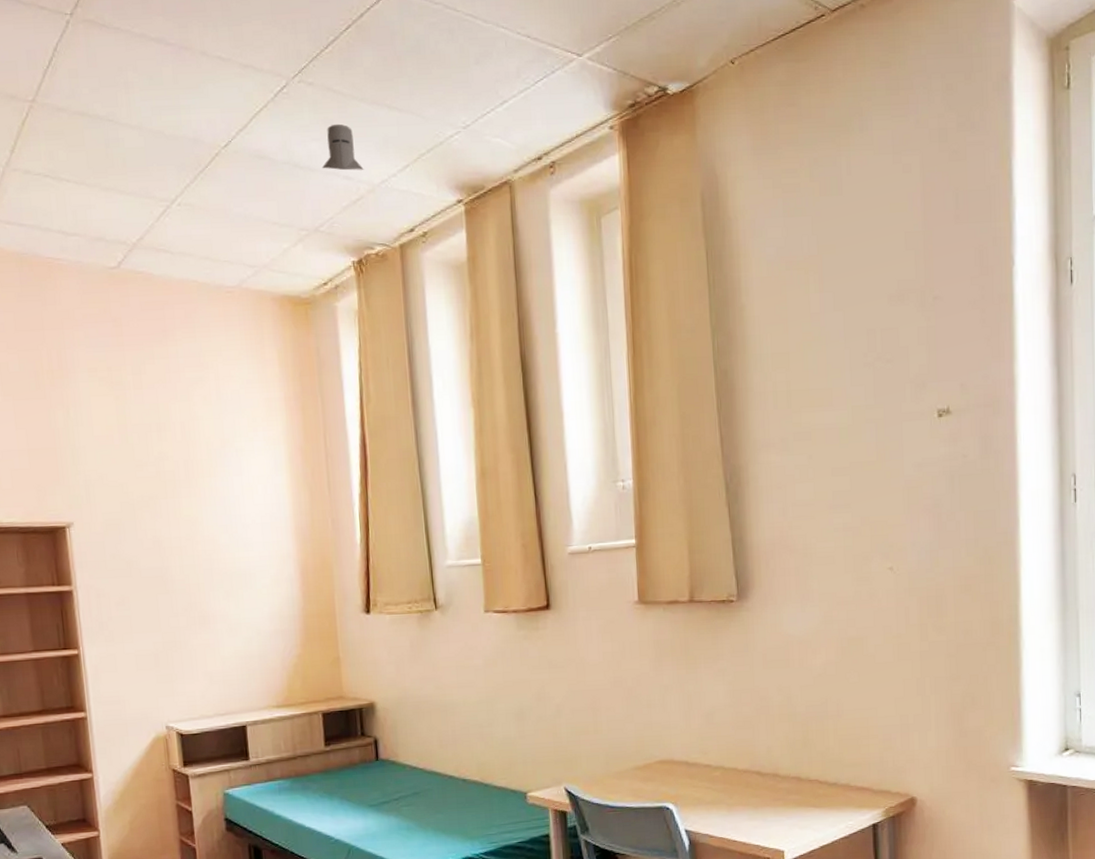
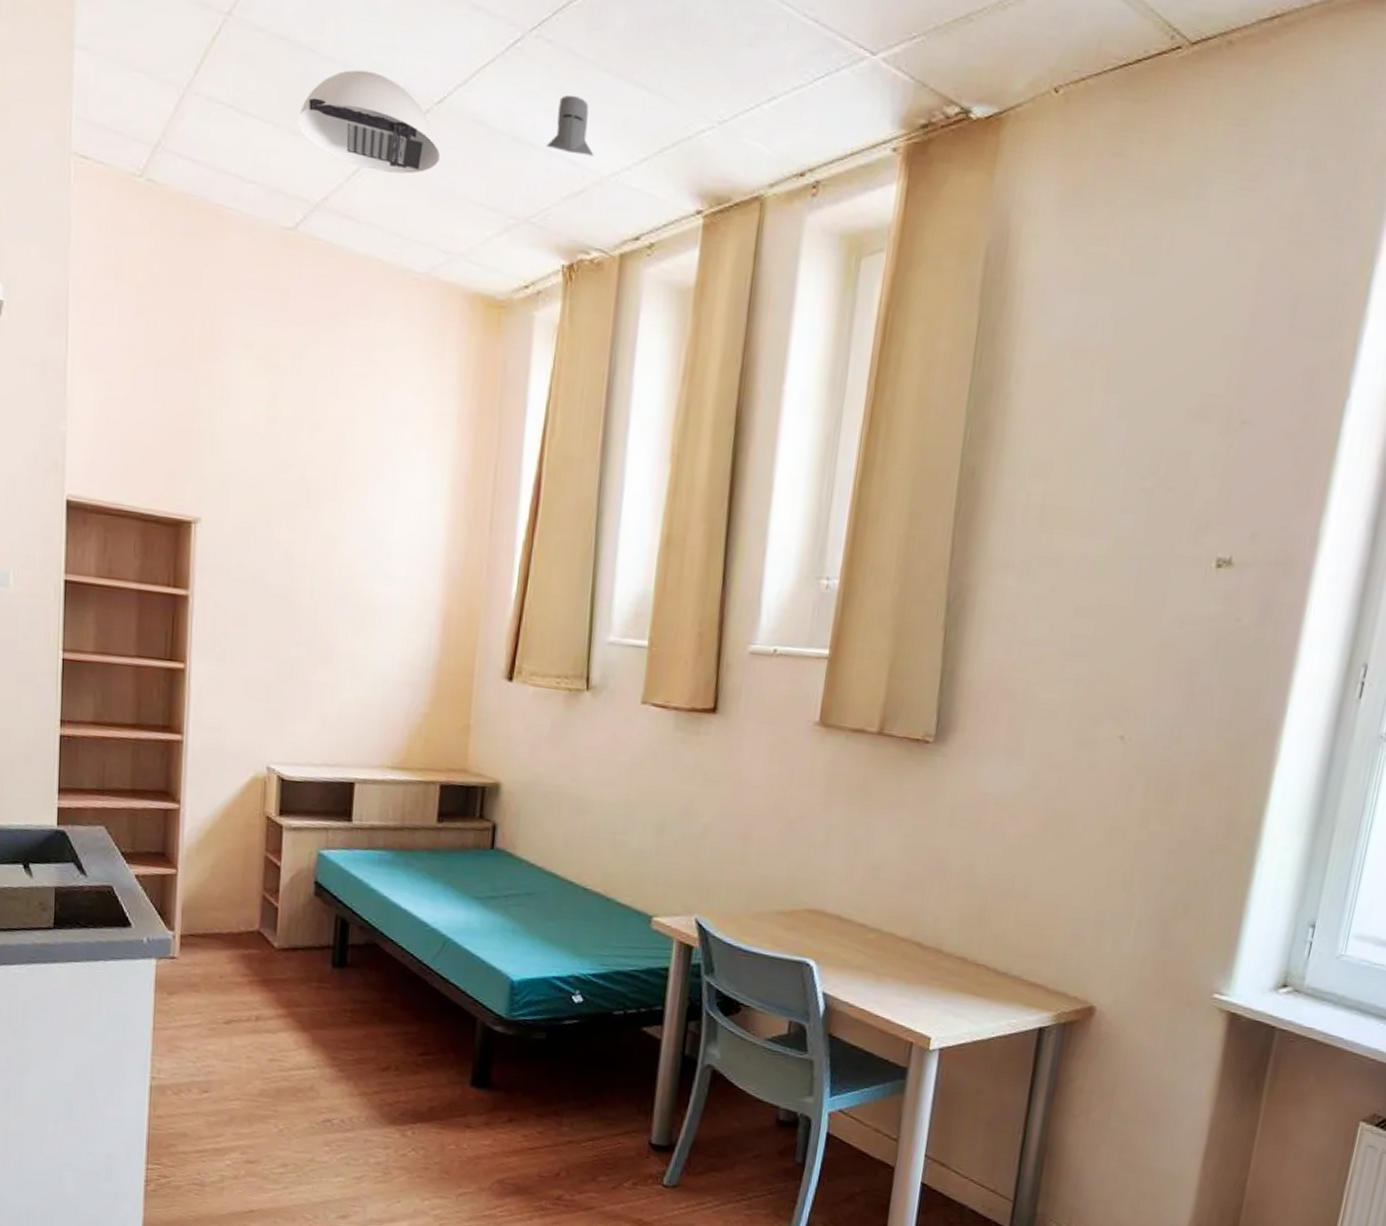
ceiling light: none [105,130,233,209] -> present [297,70,440,174]

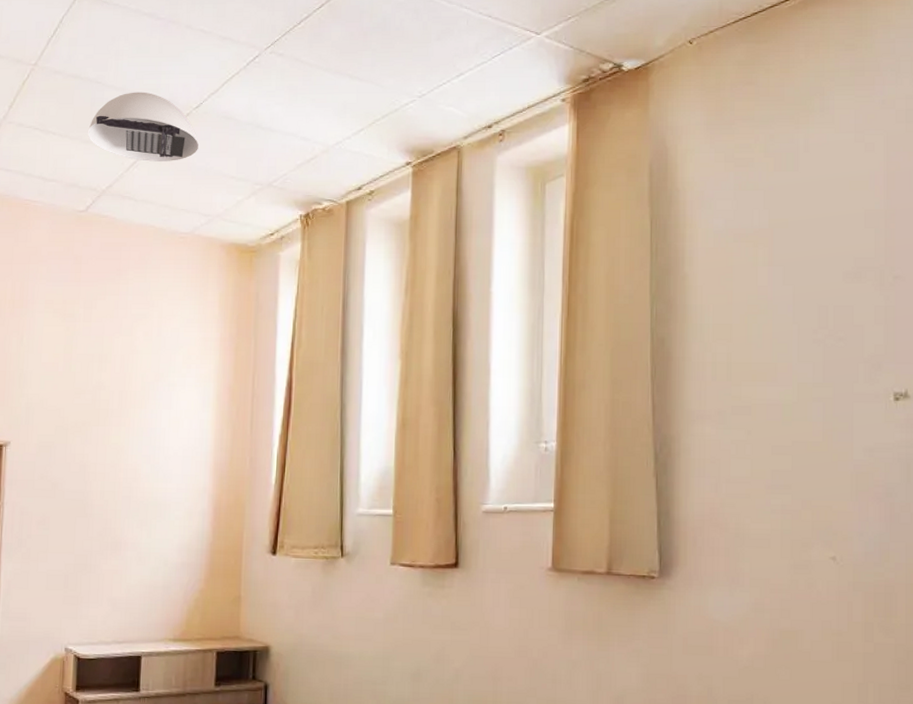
knight helmet: present [545,94,594,156] -> none [281,90,321,132]

